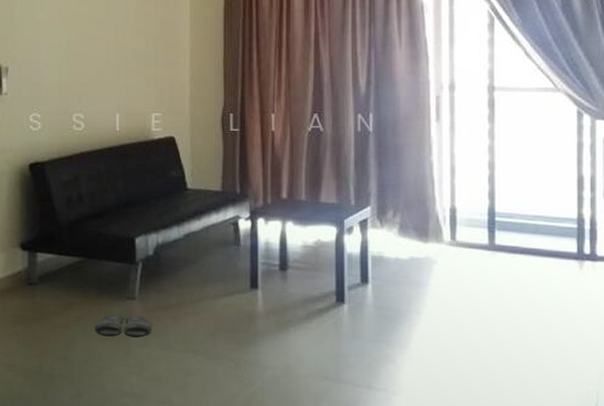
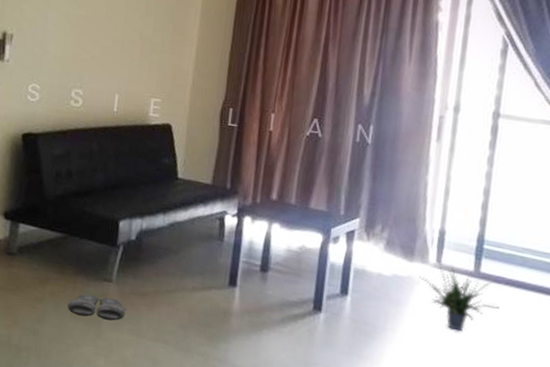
potted plant: none [436,239,518,304] -> present [419,262,500,331]

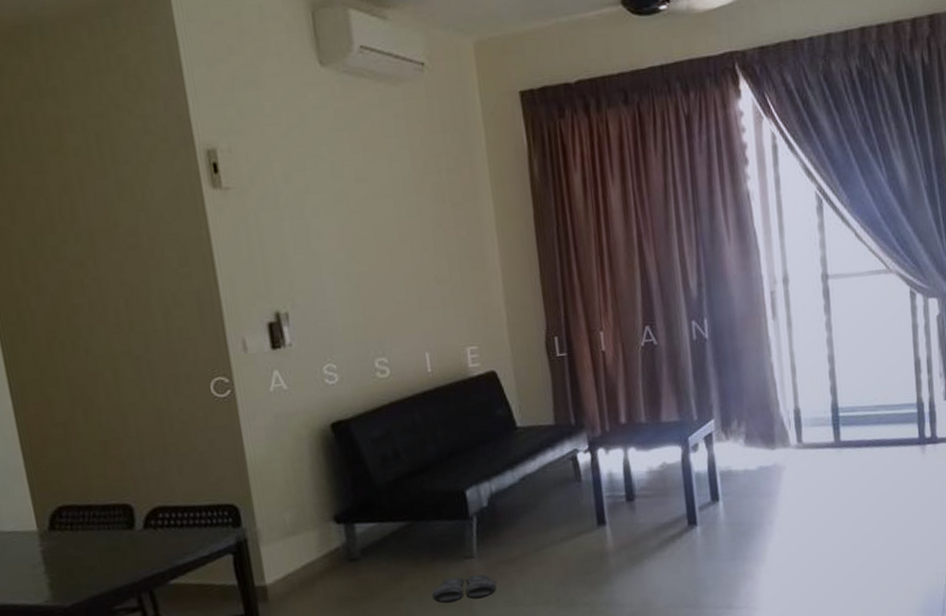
potted plant: present [419,262,500,331] -> none [784,441,865,505]

